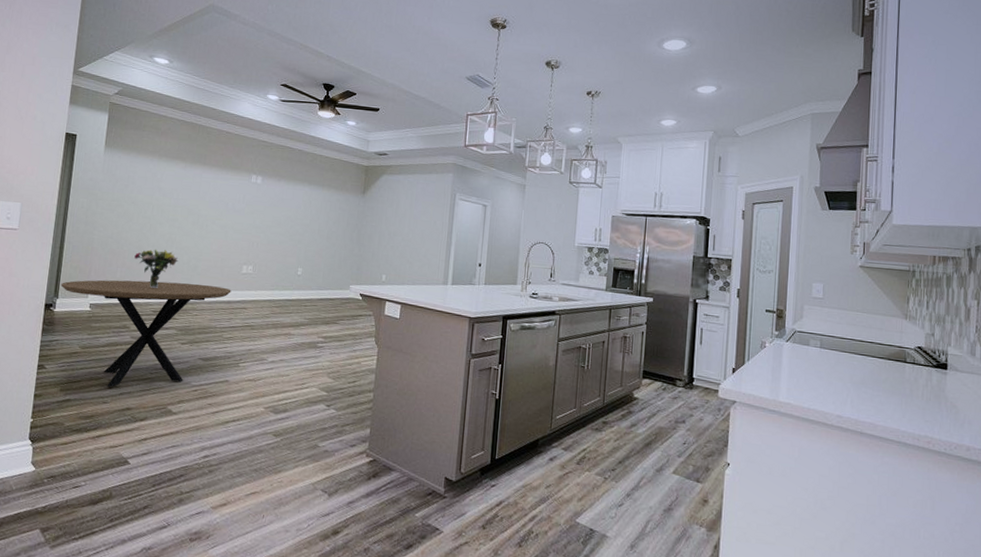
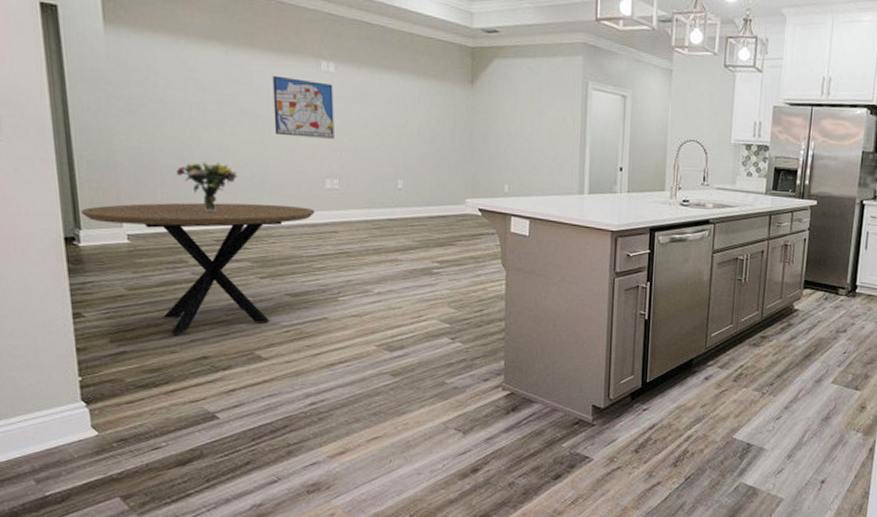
wall art: none [210,185,259,234] -> present [272,75,335,139]

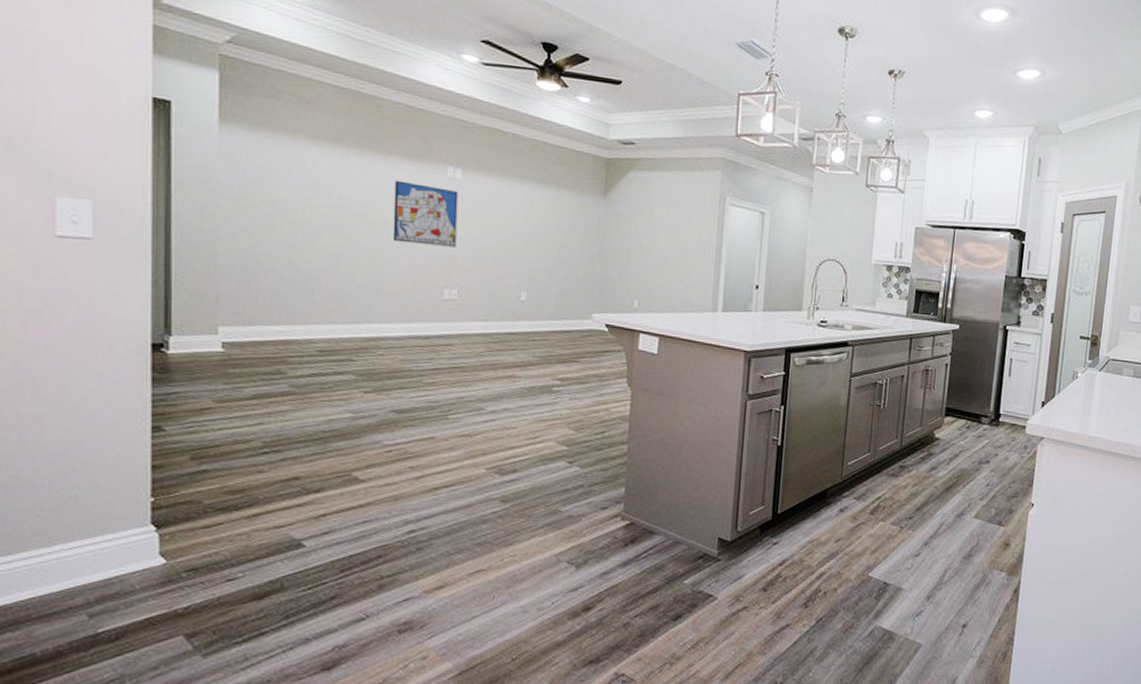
dining table: present [81,202,315,334] -> none [173,309,430,452]
bouquet: present [176,162,238,213] -> none [283,267,350,321]

